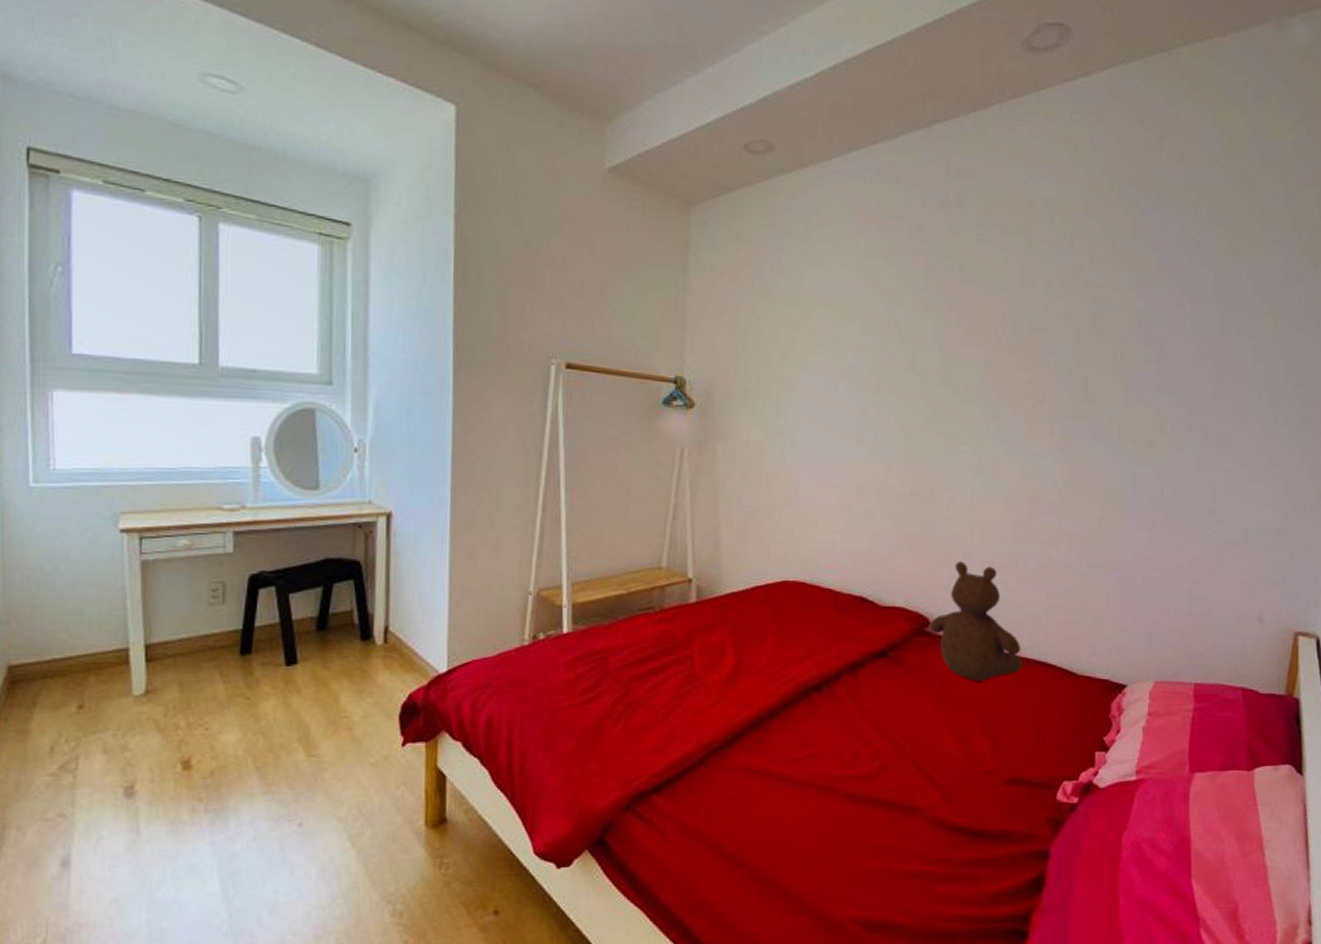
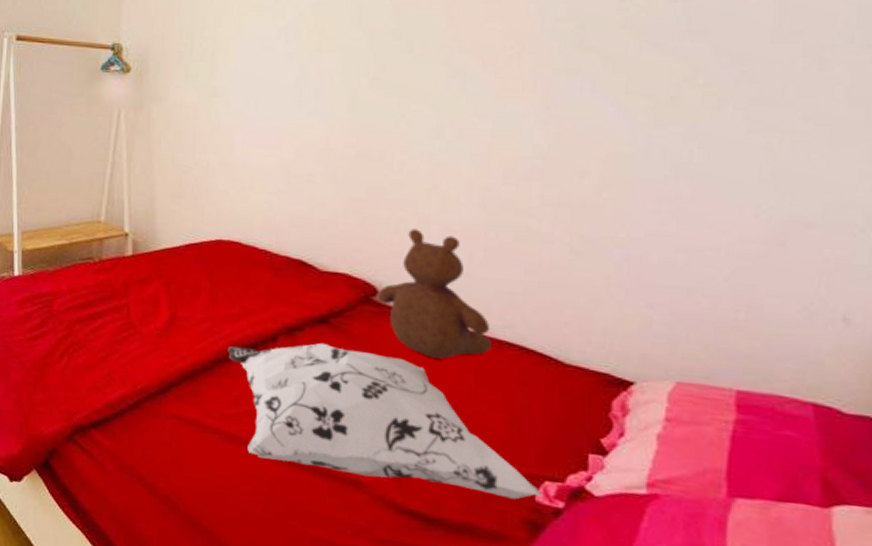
decorative pillow: none [794,676,1062,802] -> present [228,342,543,500]

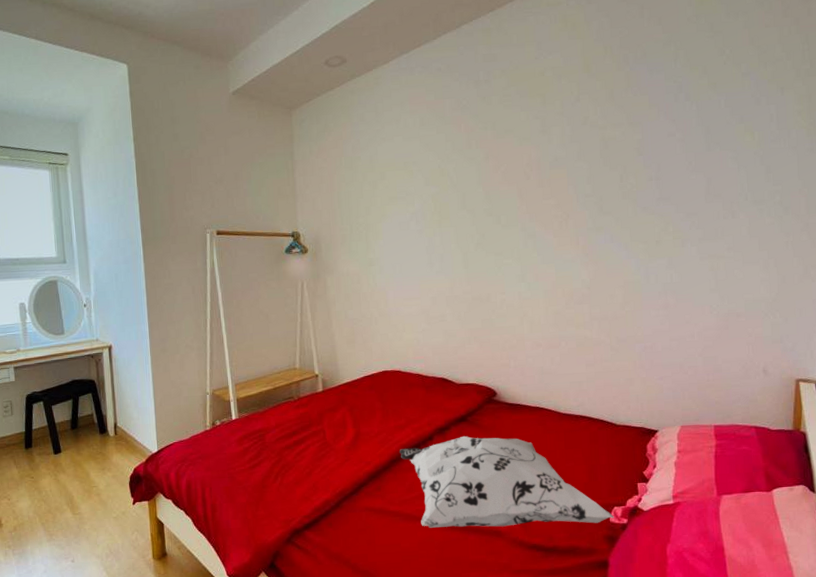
teddy bear: present [377,229,492,359] -> none [496,346,572,434]

